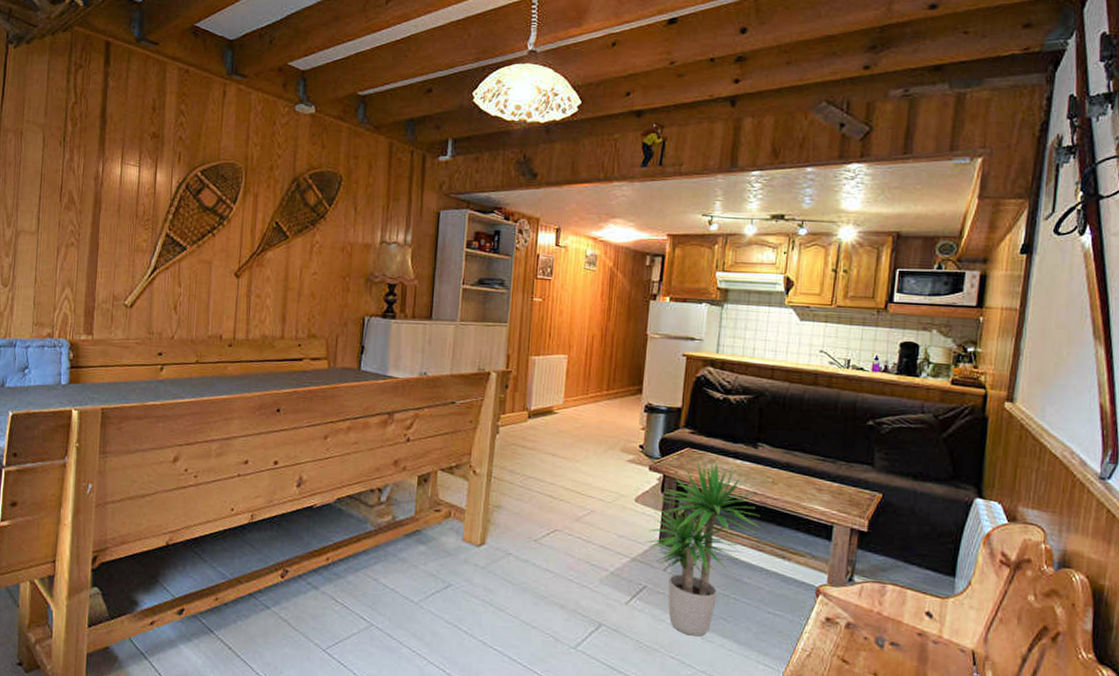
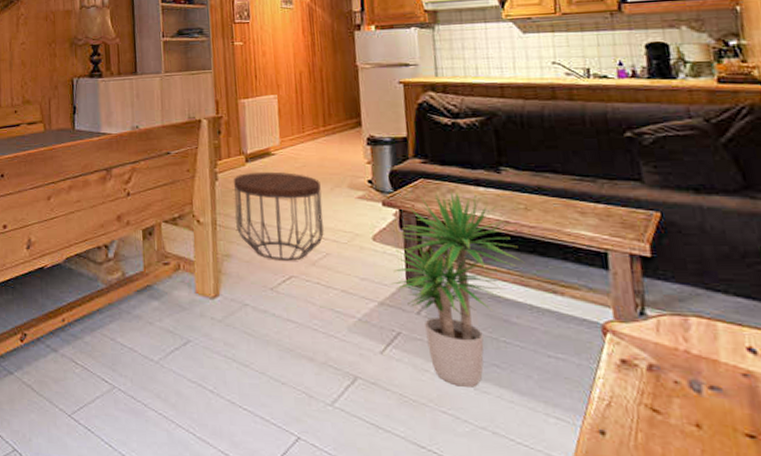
side table: none [510,428,596,516] -> present [233,171,324,261]

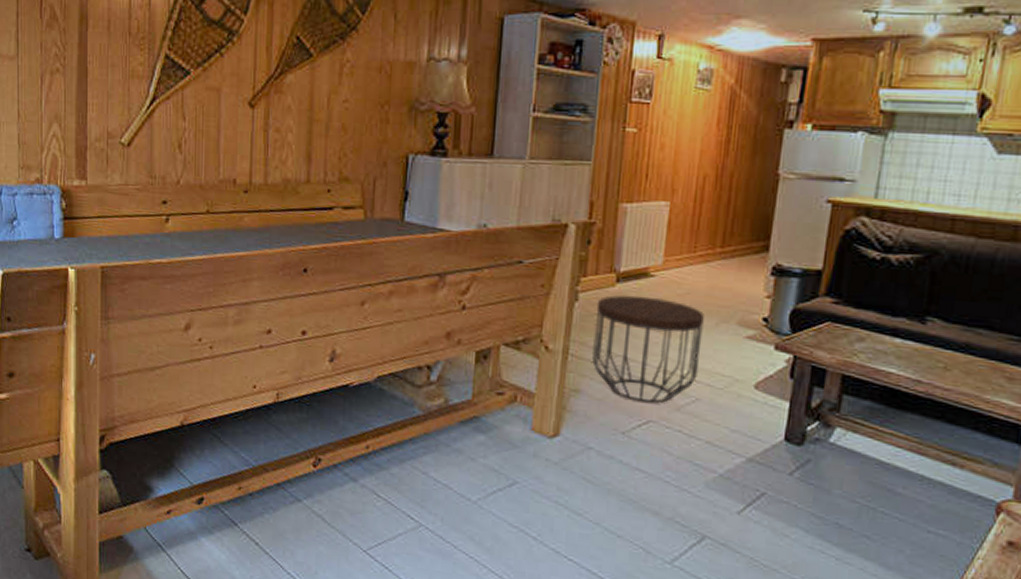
potted plant: present [390,191,525,387] -> none [765,338,928,557]

